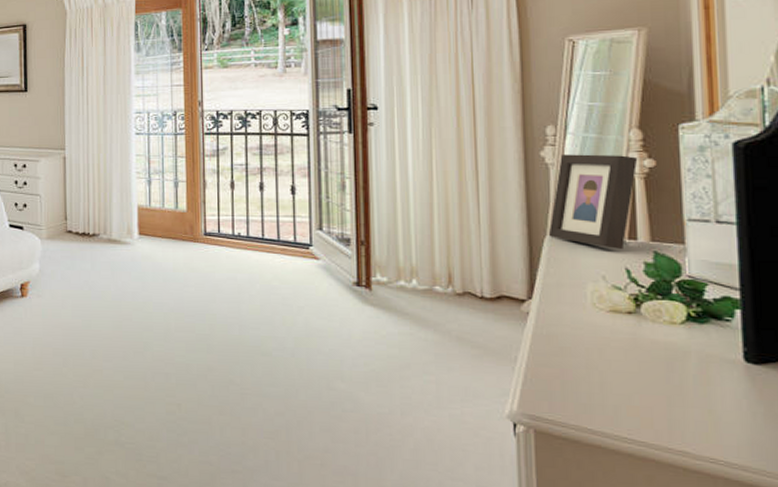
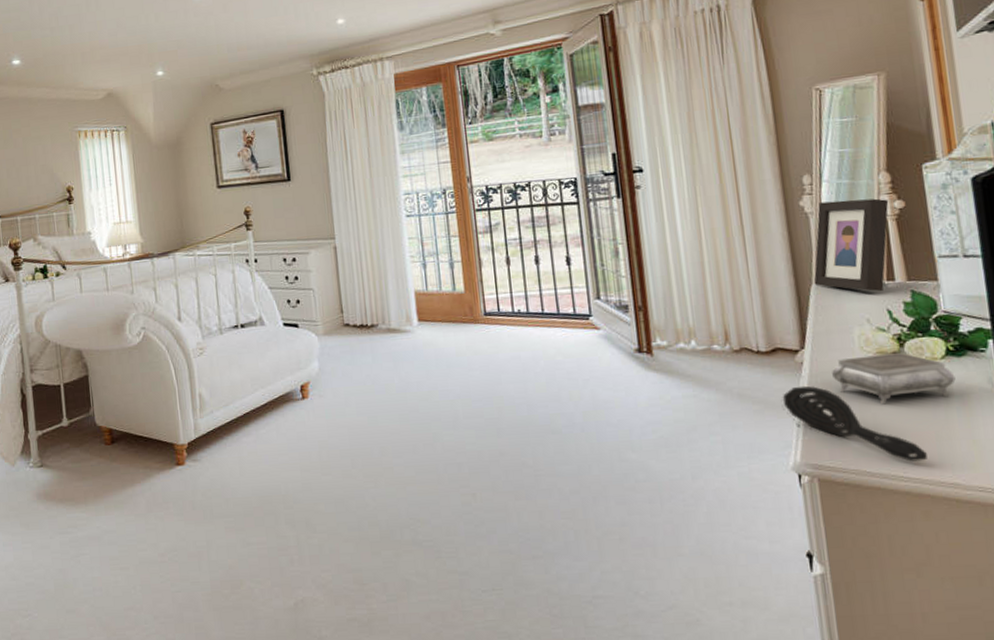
hairbrush: none [502,335,655,425] -> present [781,385,927,462]
jewelry box: none [559,312,695,364] -> present [832,352,956,405]

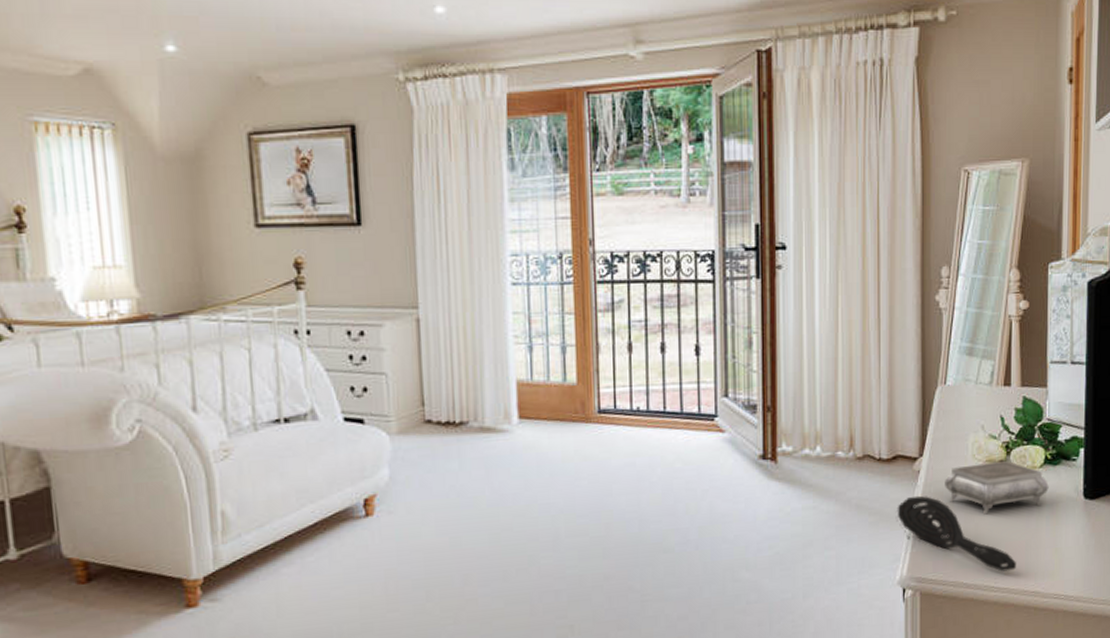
picture frame: present [813,198,889,291] -> none [939,296,1015,396]

